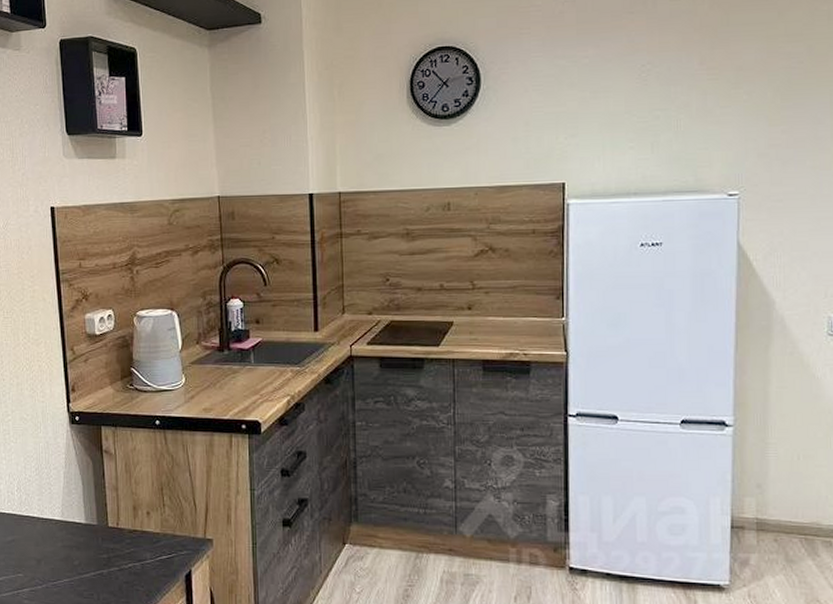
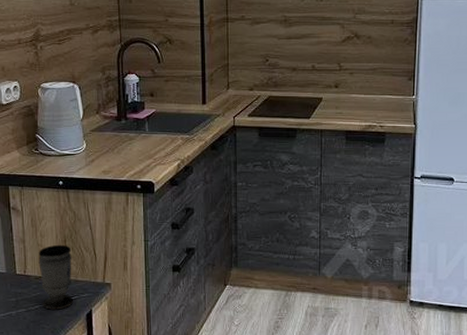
cup: none [132,493,171,569] -> present [38,244,74,310]

